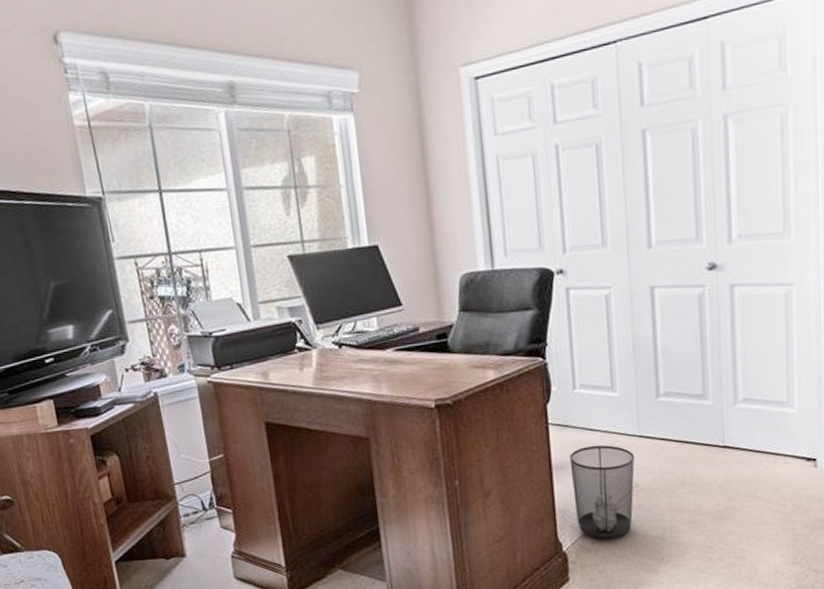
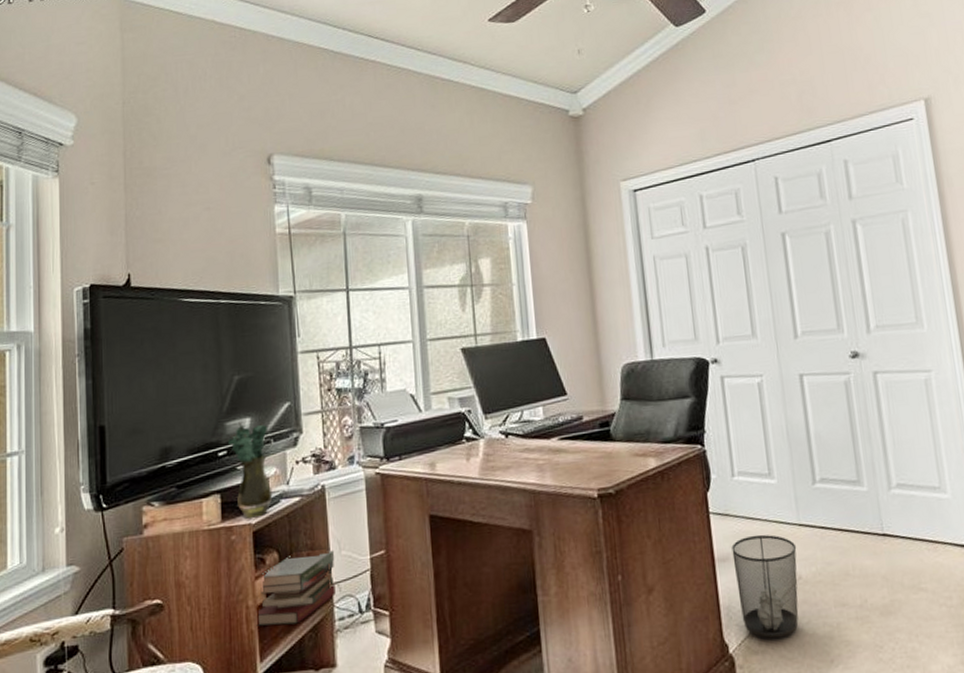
vase: none [52,329,106,423] -> present [227,421,273,519]
books: none [103,454,179,521] -> present [256,550,336,626]

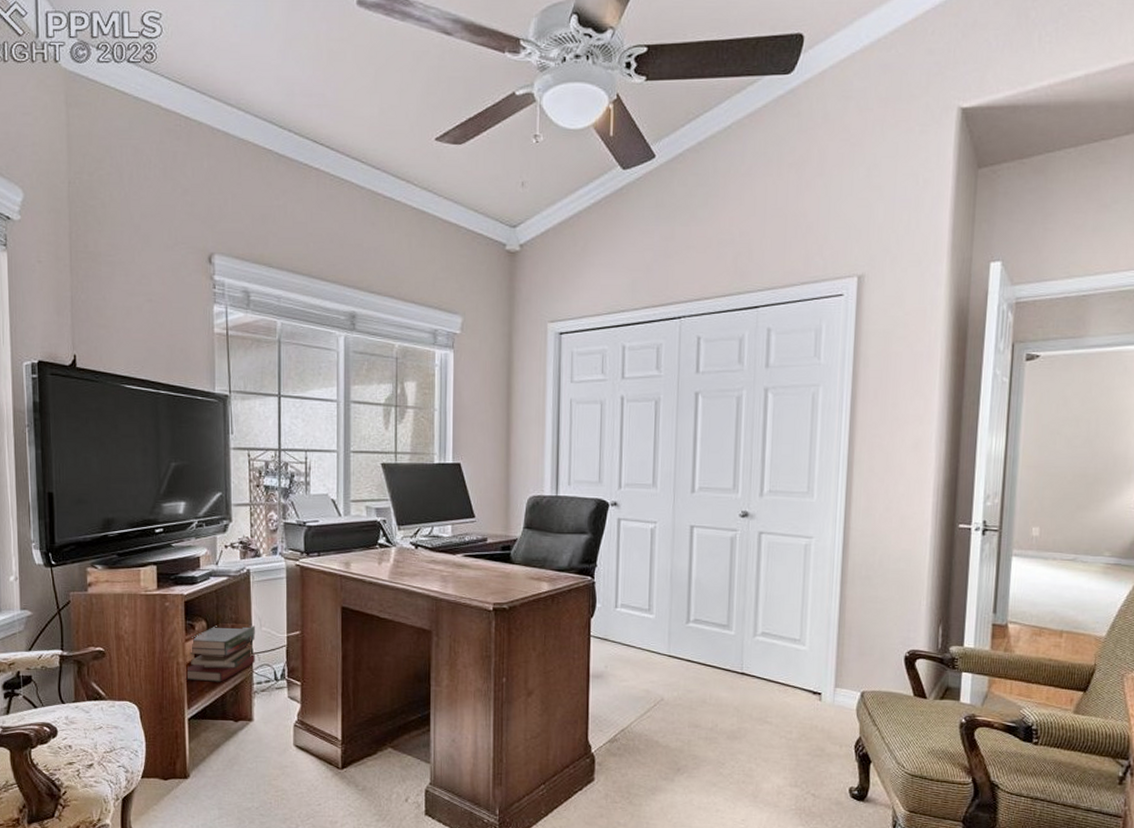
vase: present [227,421,273,519] -> none [163,504,203,590]
waste bin: present [731,534,799,639] -> none [605,659,663,746]

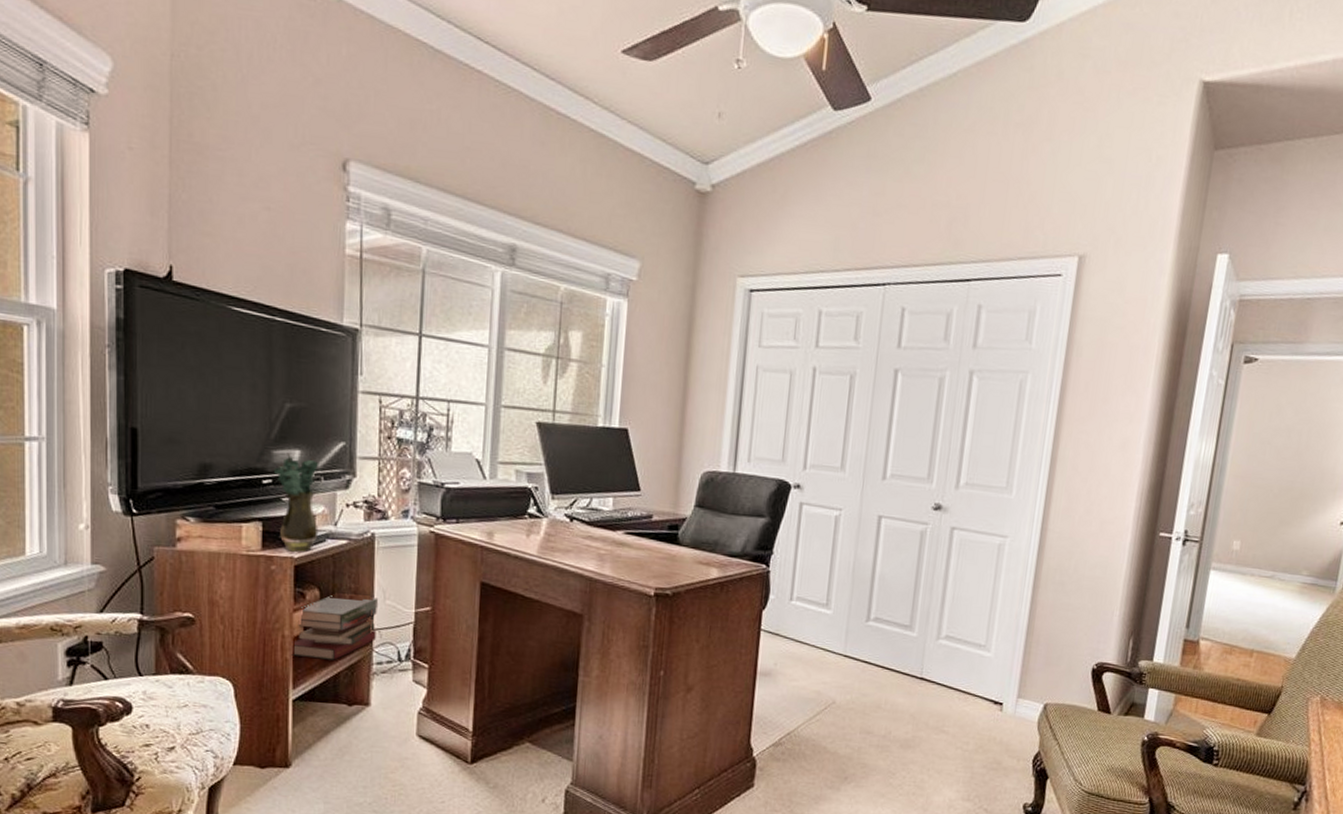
vase: none [163,504,203,590] -> present [273,452,319,552]

